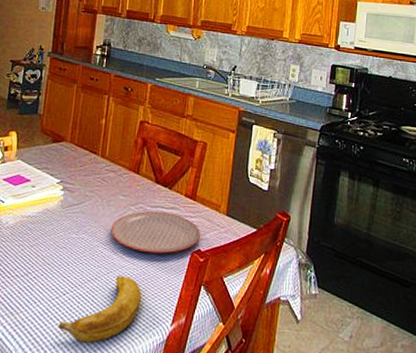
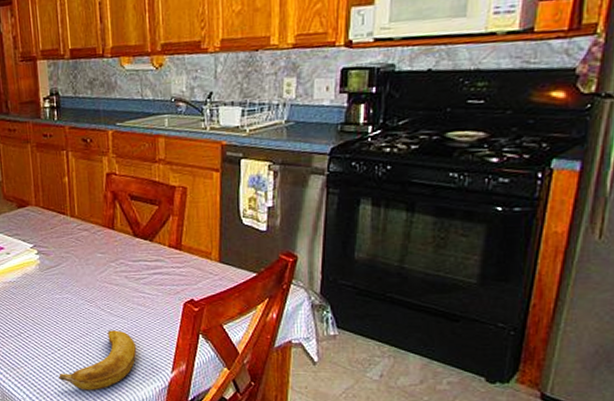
plate: present [110,211,200,254] -> none [93,265,192,307]

